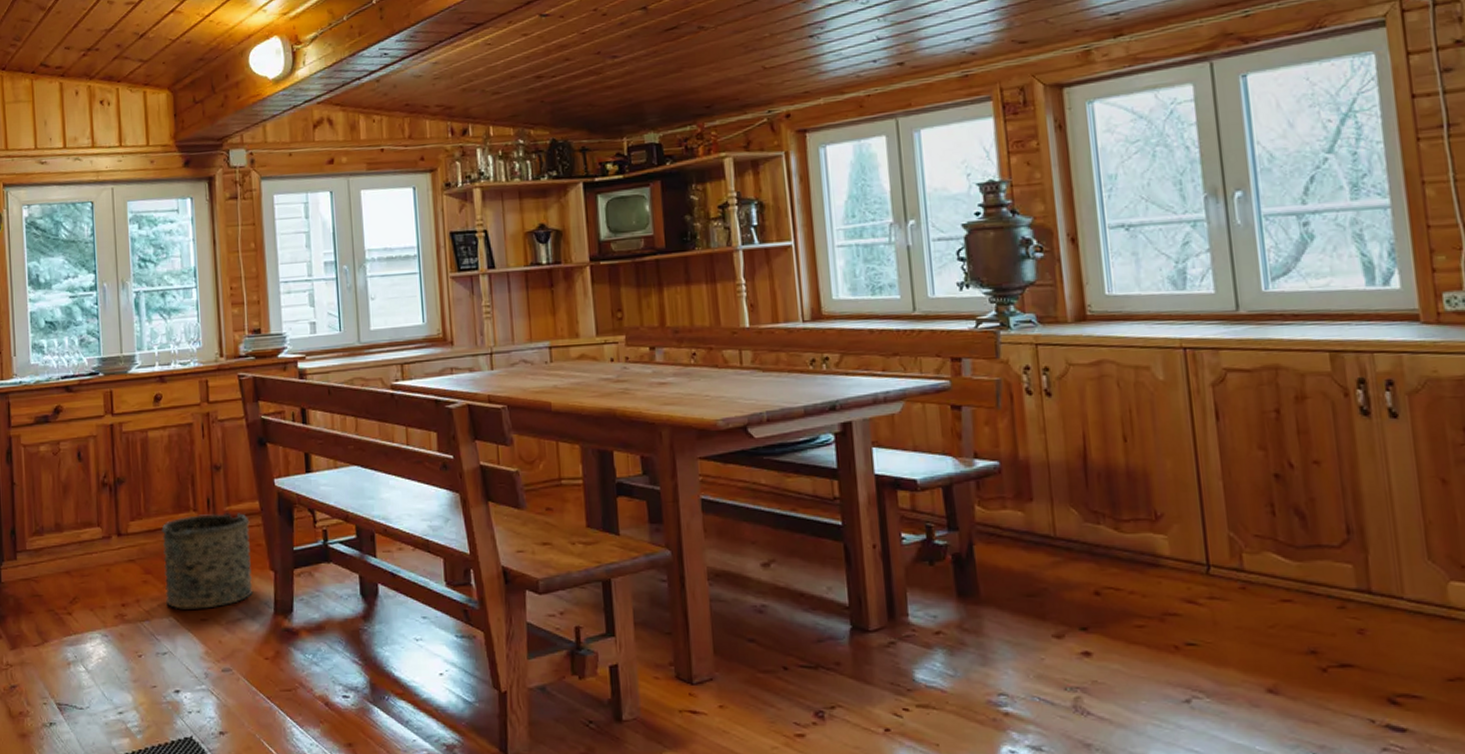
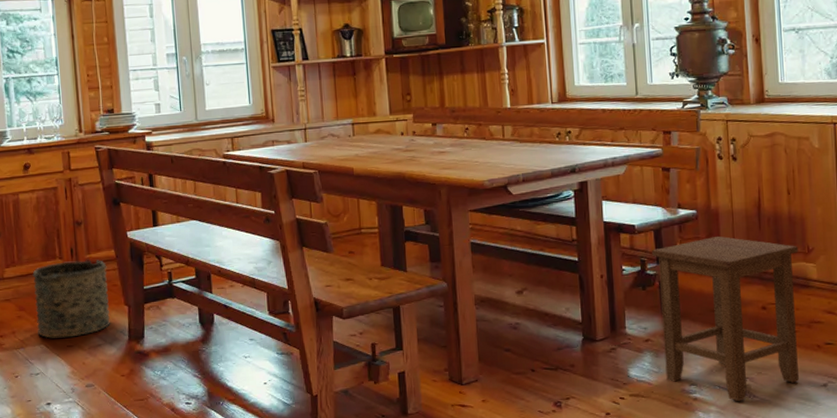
stool: none [941,495,1151,719] -> present [652,235,799,401]

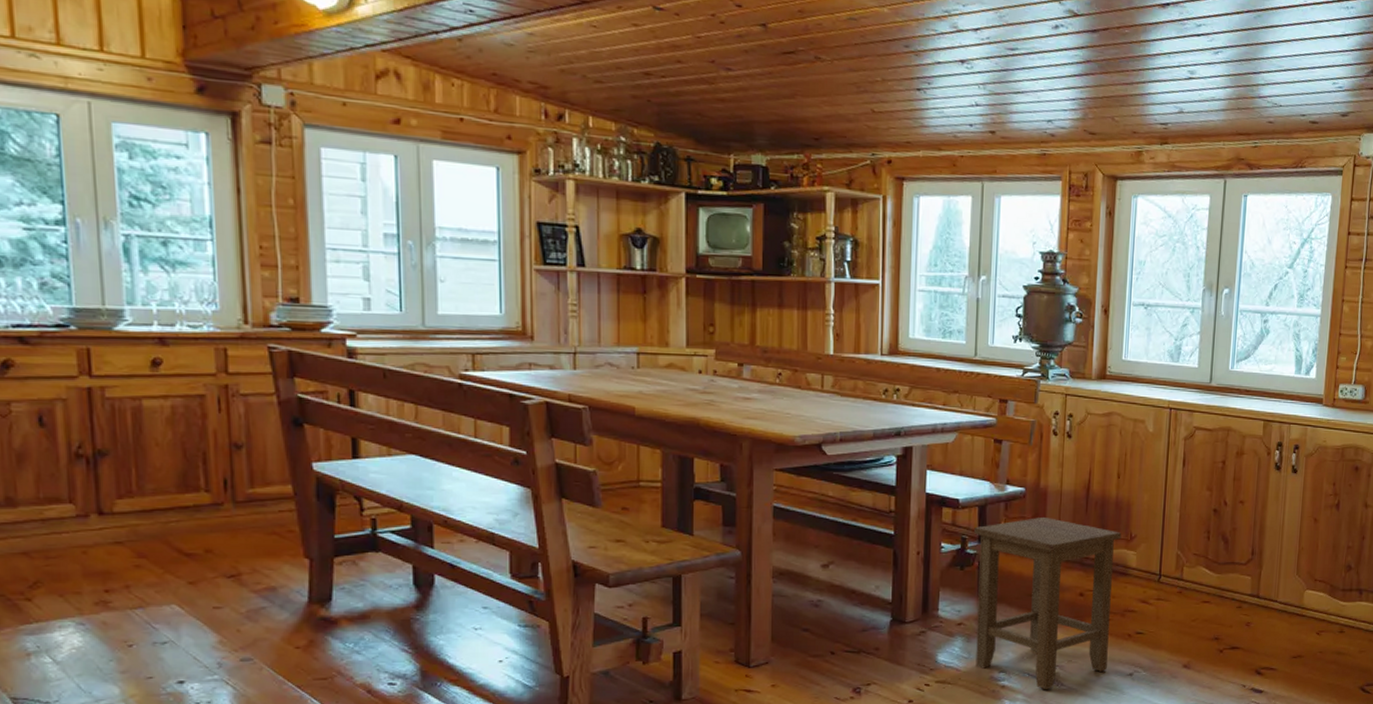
bucket: present [32,259,110,339] -> none [160,495,281,597]

